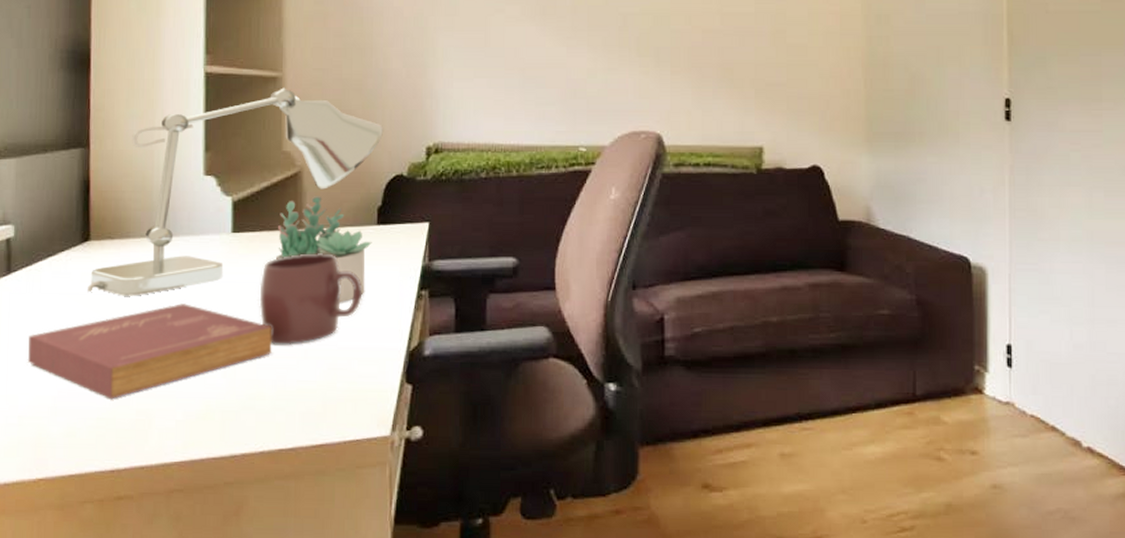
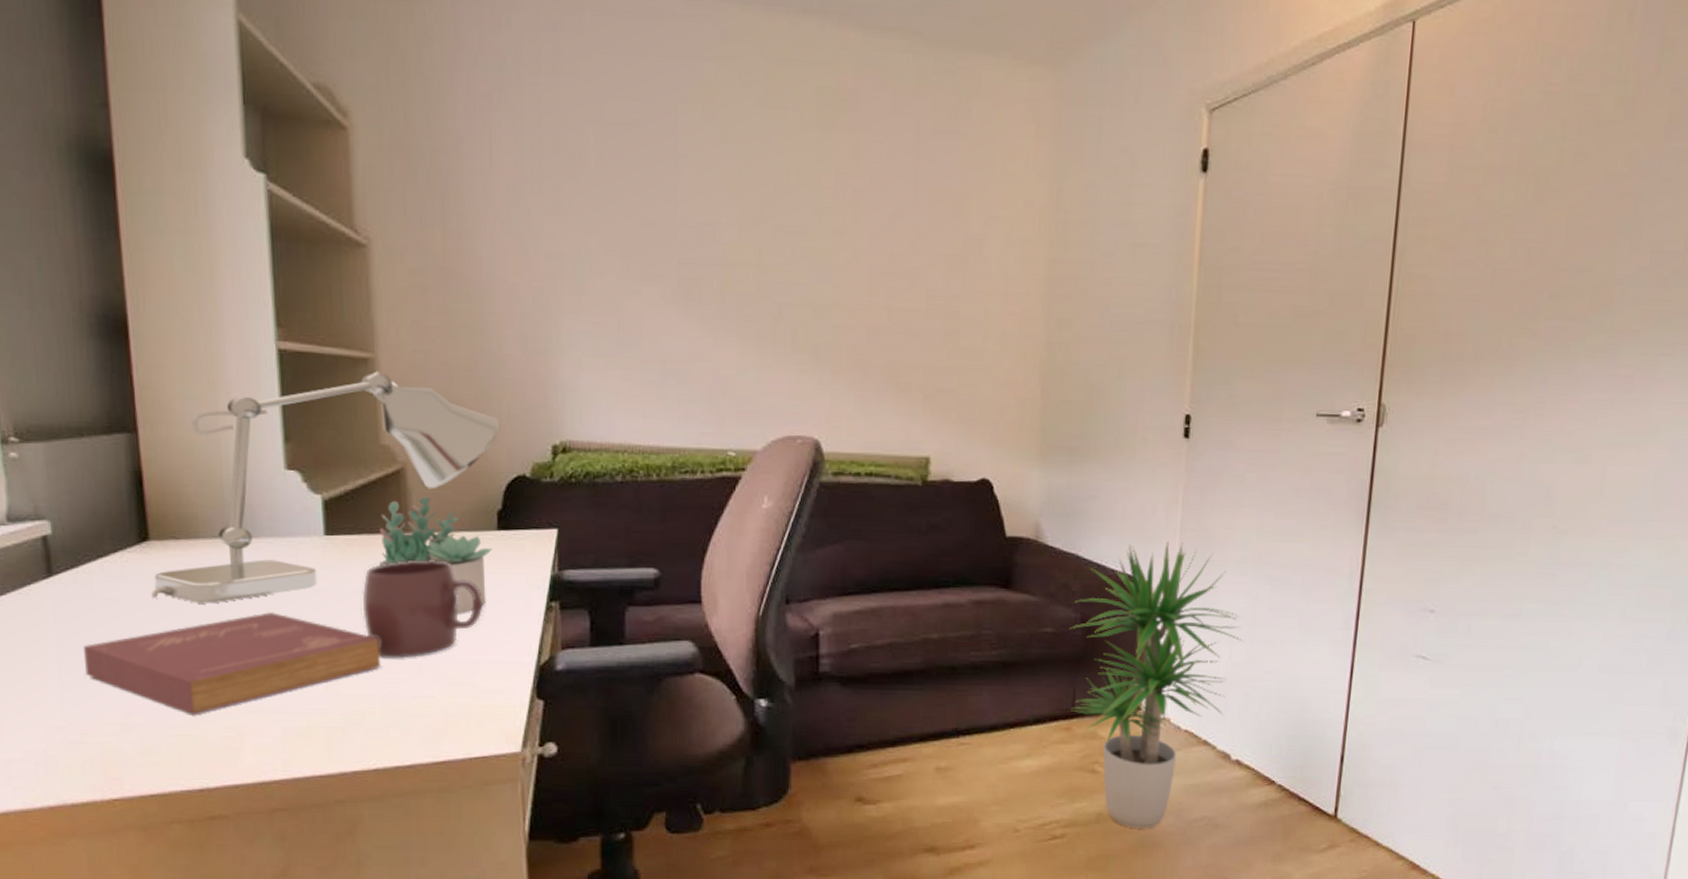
potted plant: none [906,222,1085,522] -> present [1070,541,1245,830]

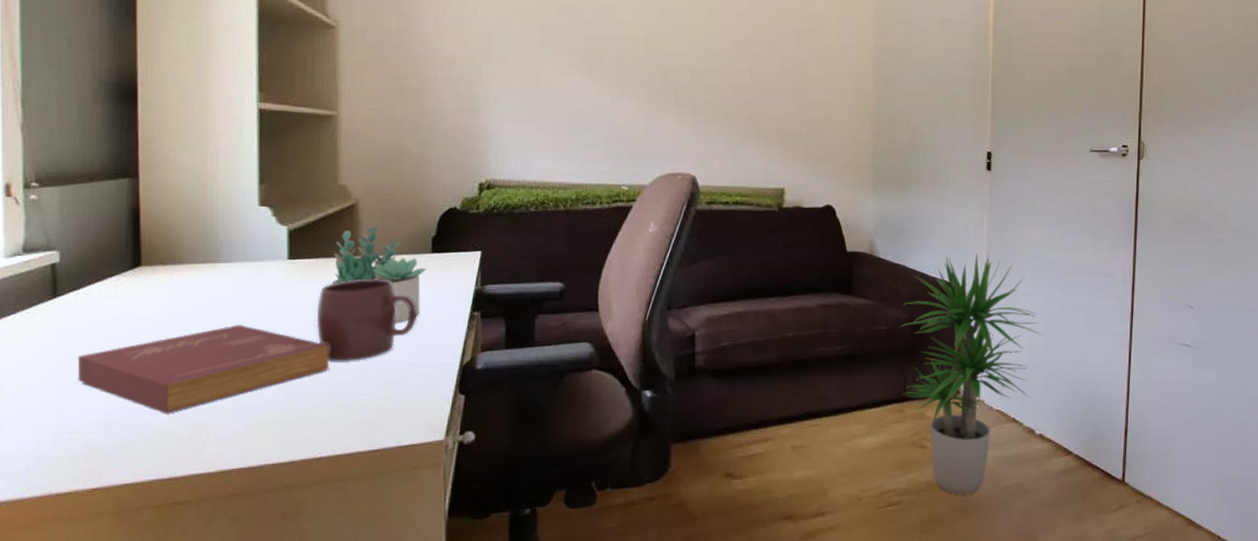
desk lamp: present [152,371,502,604] -> none [140,125,438,318]

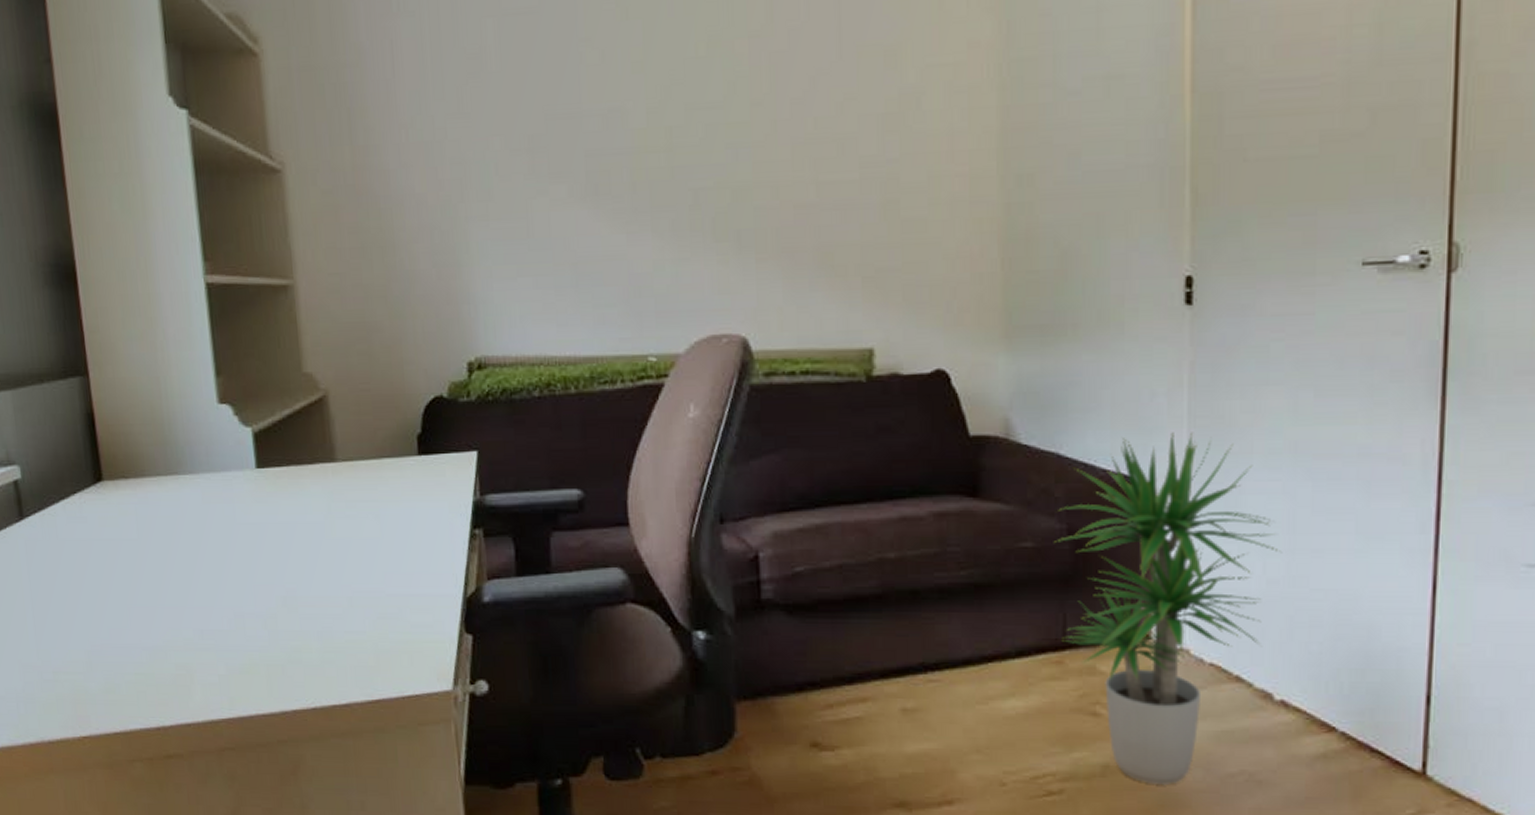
book: present [77,325,329,413] -> none [52,548,314,652]
mug: present [316,278,418,361] -> none [293,489,409,592]
succulent plant: present [331,226,427,322] -> none [307,424,414,544]

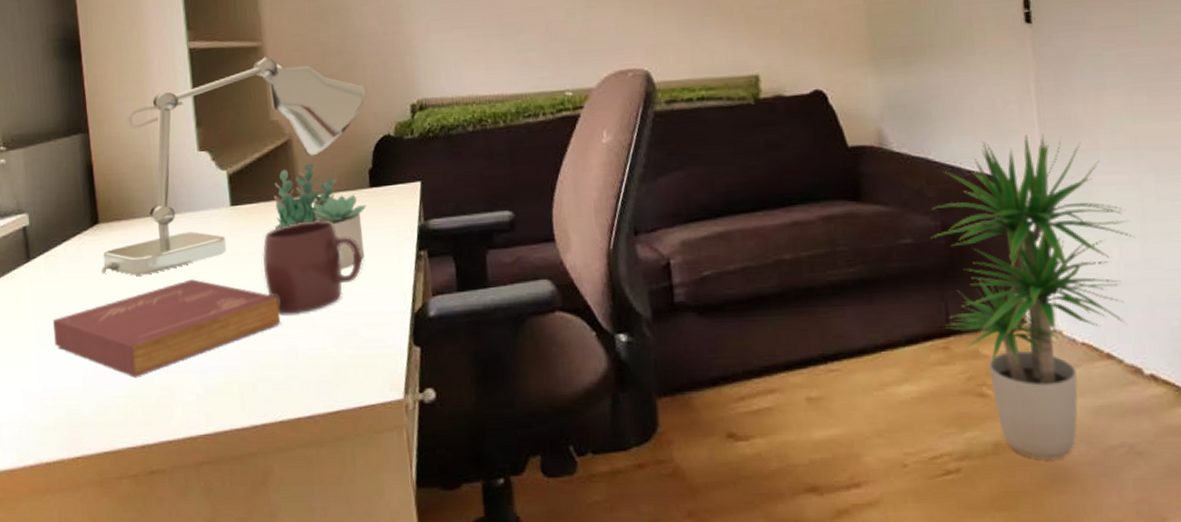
book: none [52,548,314,652] -> present [53,279,281,376]
desk lamp: none [107,297,417,541] -> present [101,56,367,276]
mug: none [293,489,409,592] -> present [262,220,363,314]
succulent plant: none [307,424,414,544] -> present [274,163,367,268]

